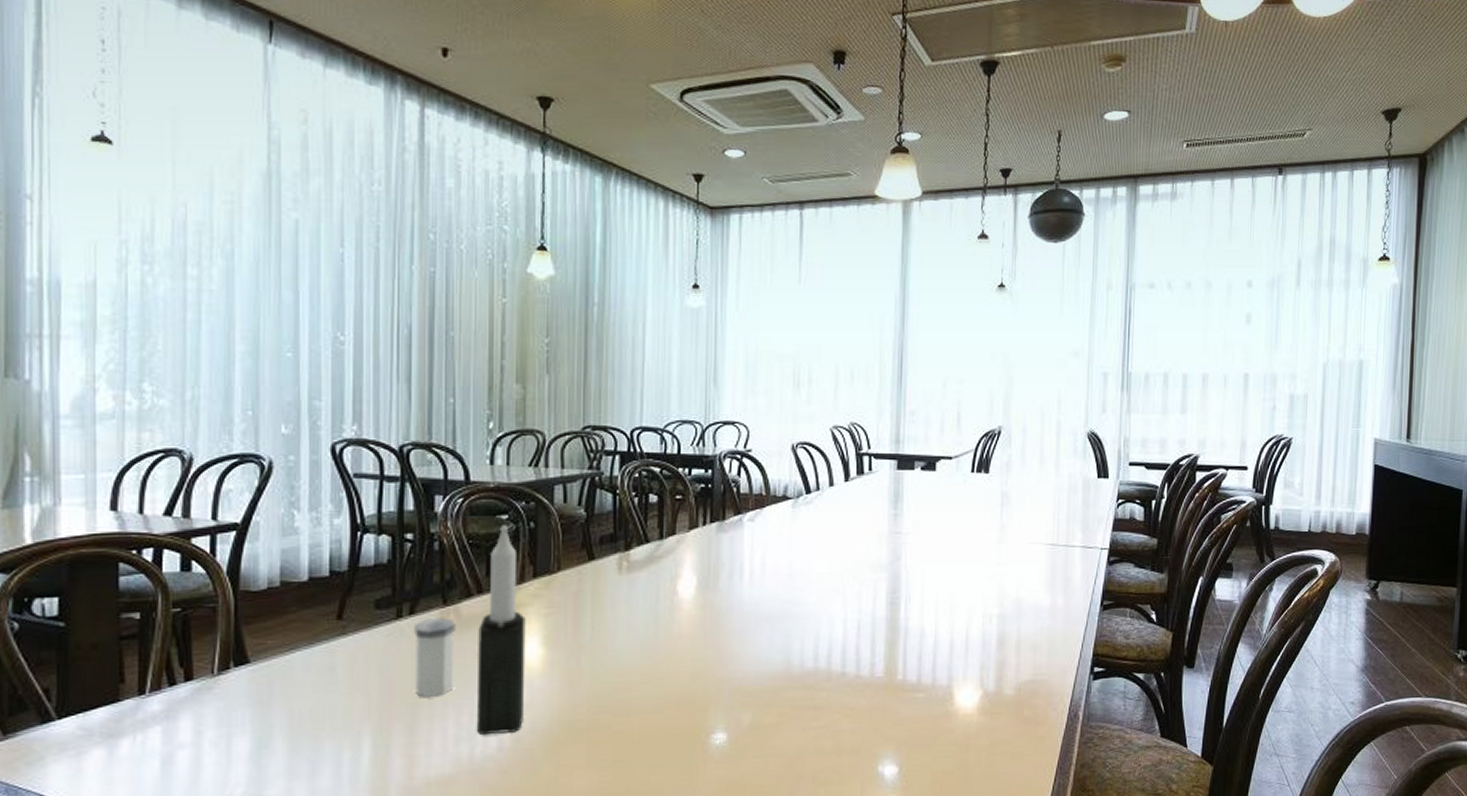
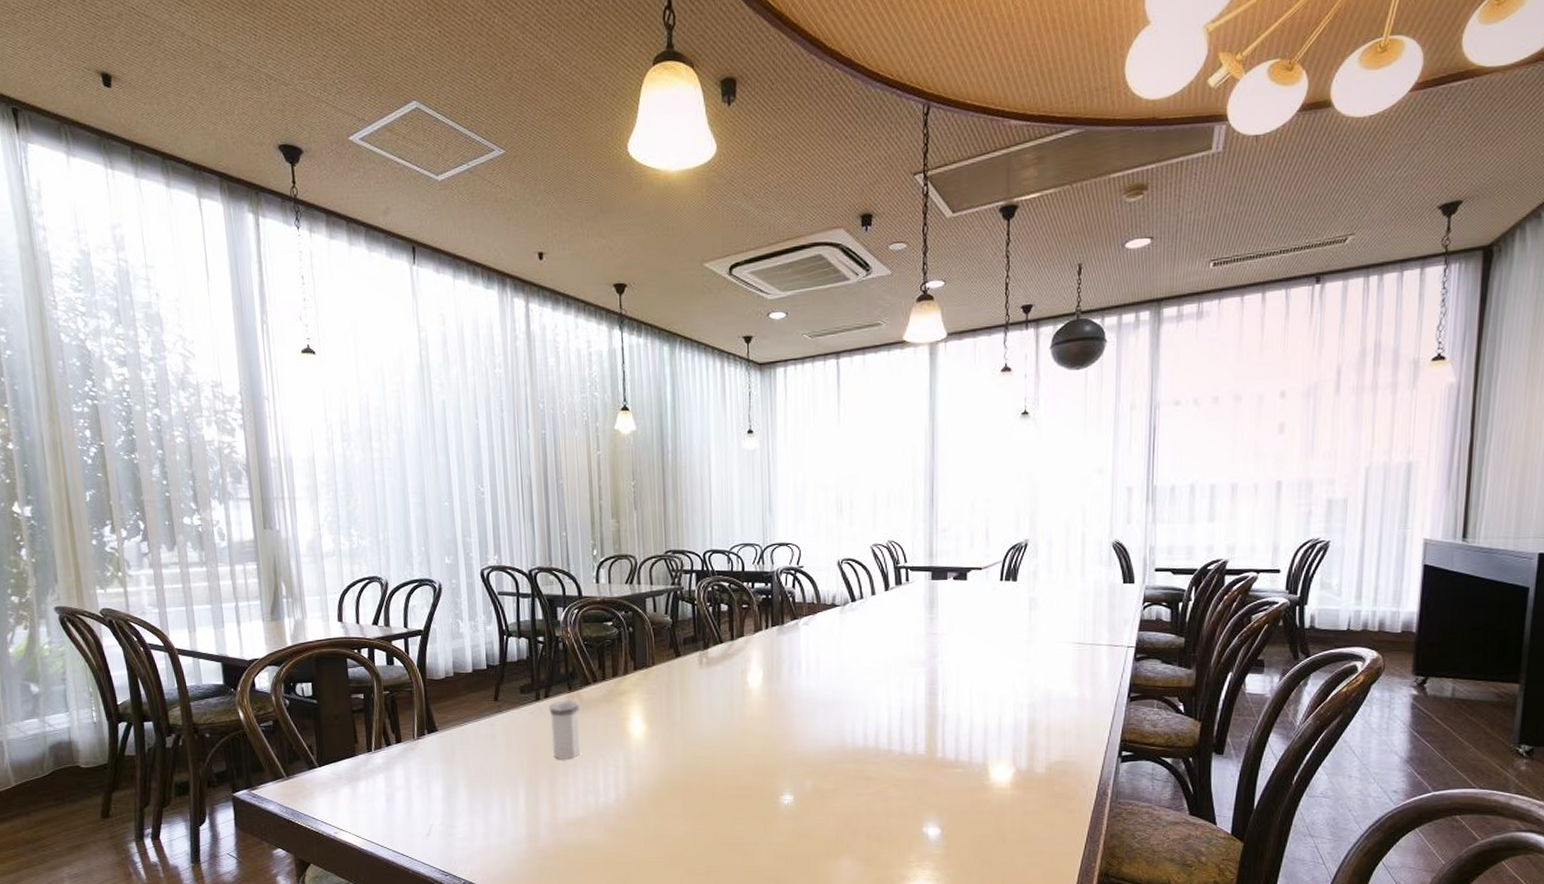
candle: present [476,525,526,736] -> none [595,630,634,790]

